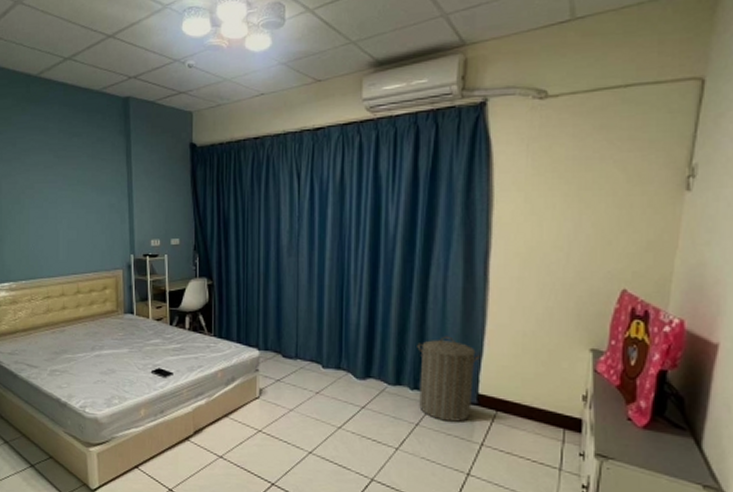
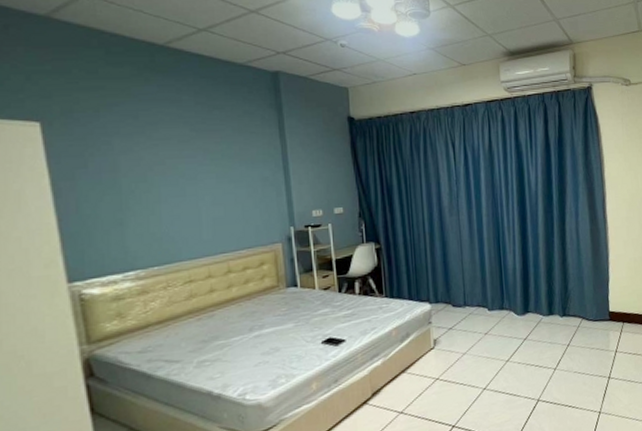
laundry hamper: present [417,336,481,422] -> none [562,269,608,338]

